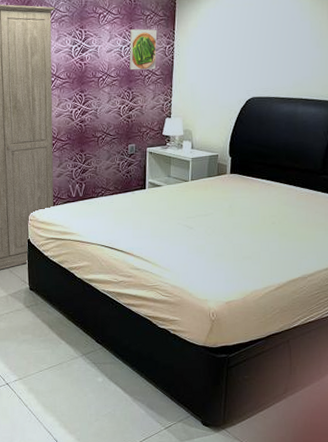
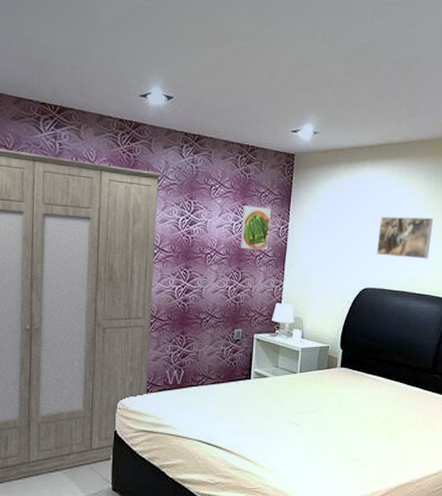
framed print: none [261,23,320,65] -> present [376,217,434,259]

